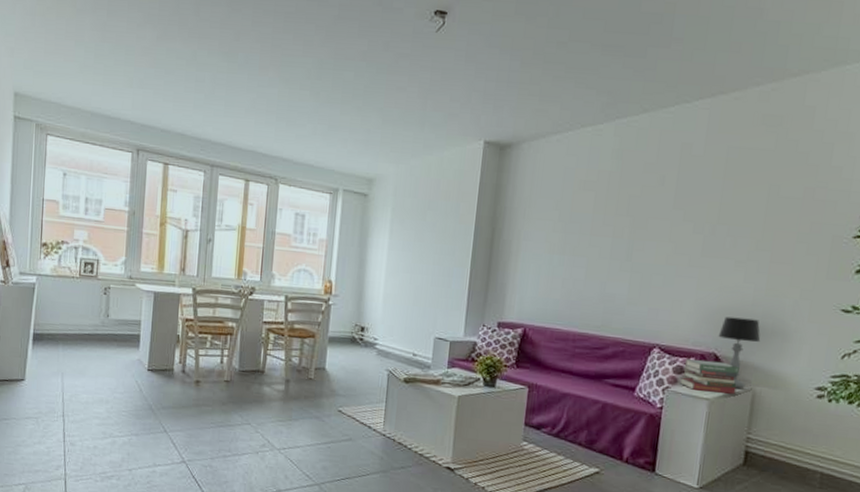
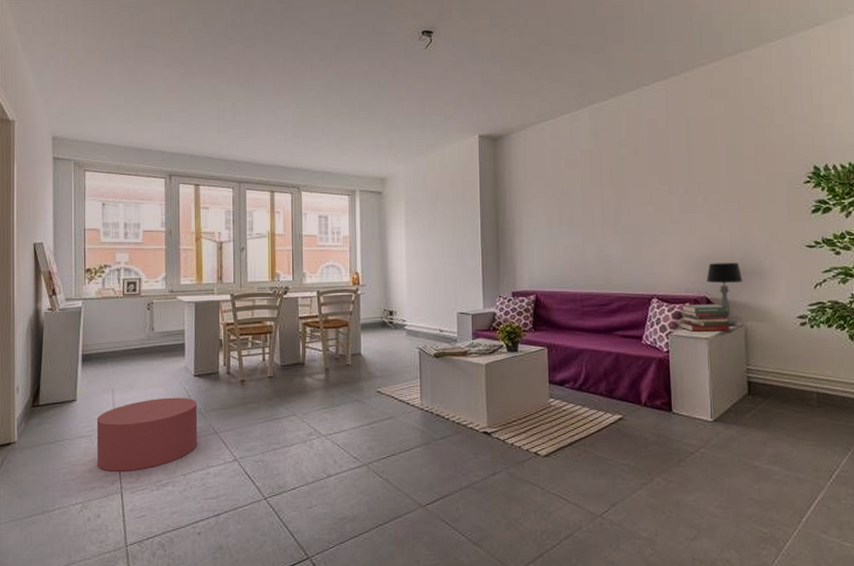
pouf: none [42,388,149,460] -> present [96,397,198,472]

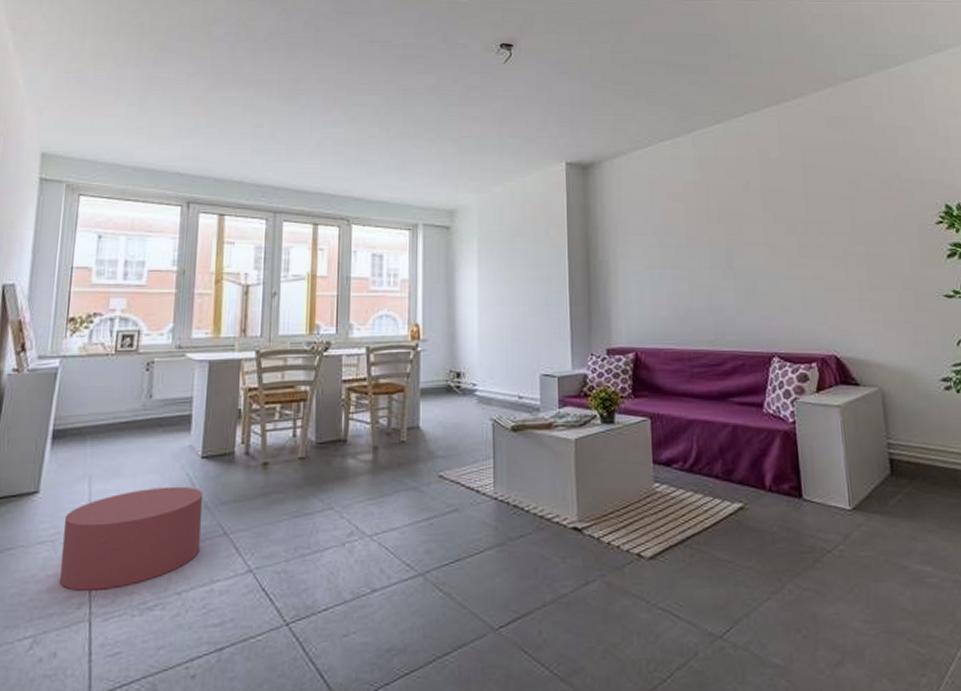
books: present [680,303,730,332] -> none [807,363,865,398]
table lamp: present [706,263,743,326] -> none [834,315,876,391]

